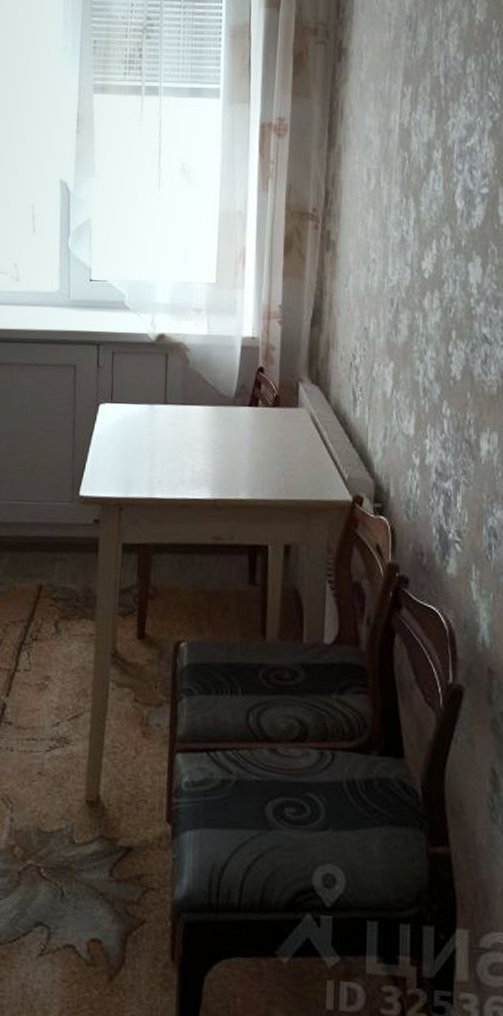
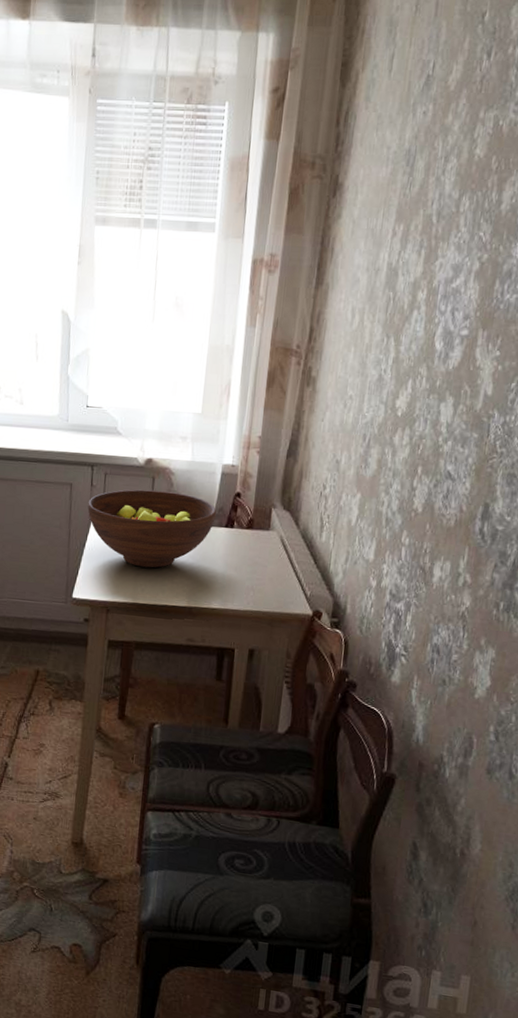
fruit bowl: none [94,368,238,457] -> present [87,489,216,568]

